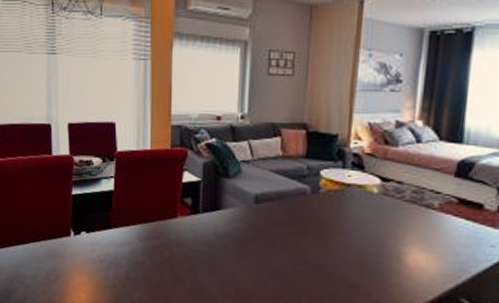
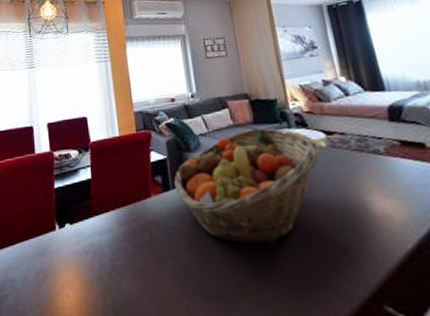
fruit basket: none [204,163,370,279] -> present [174,127,320,245]

